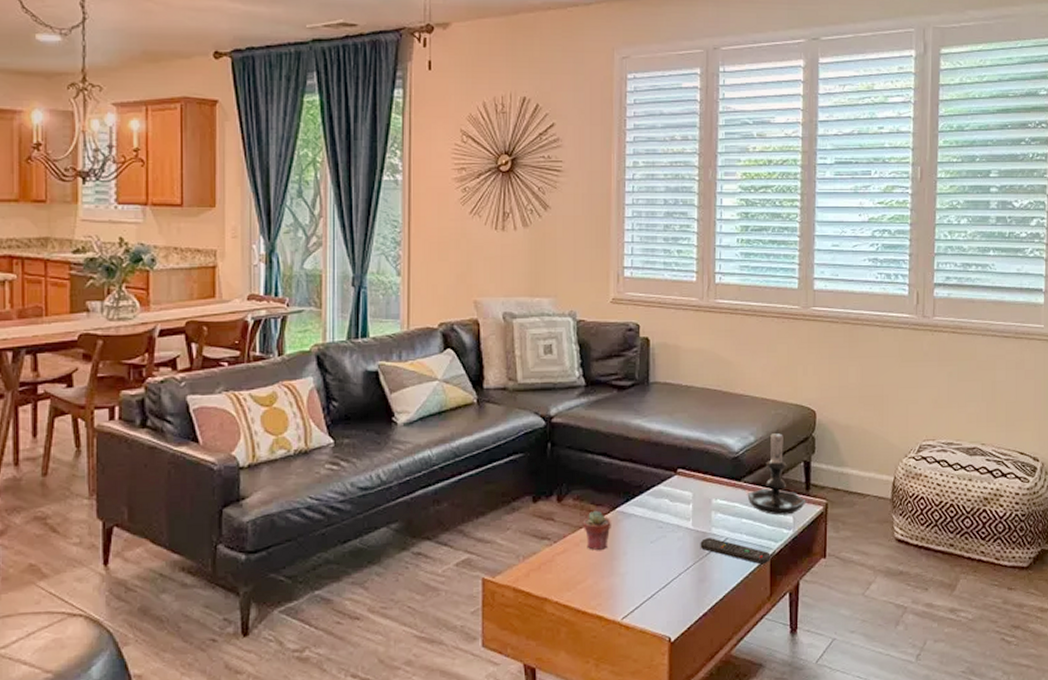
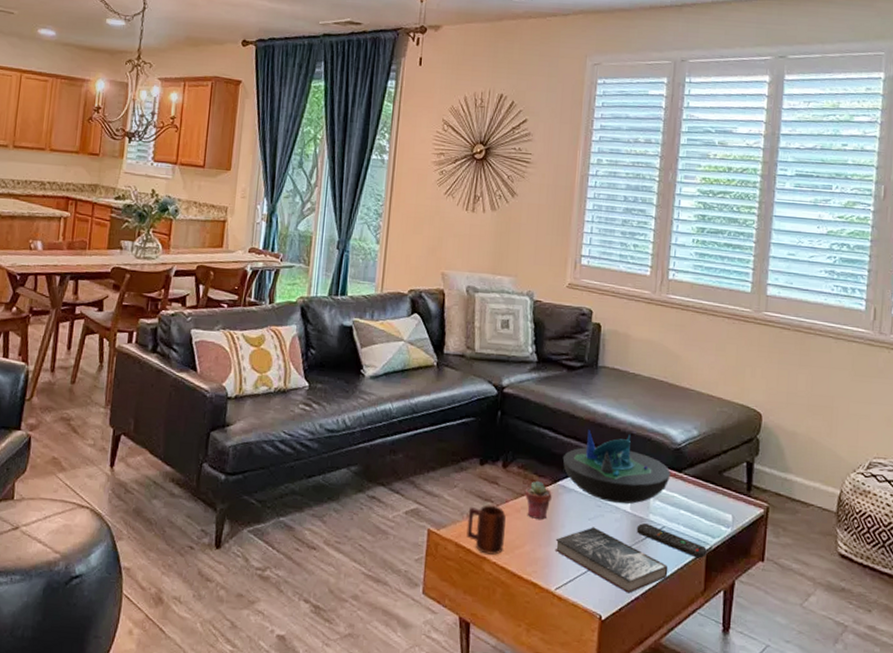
mug: none [524,543,565,595] -> present [466,505,506,555]
book: none [618,549,734,611] -> present [554,527,668,594]
decorative bowl: none [619,449,730,522] -> present [562,429,671,505]
candle holder: present [747,429,806,516] -> none [687,427,747,513]

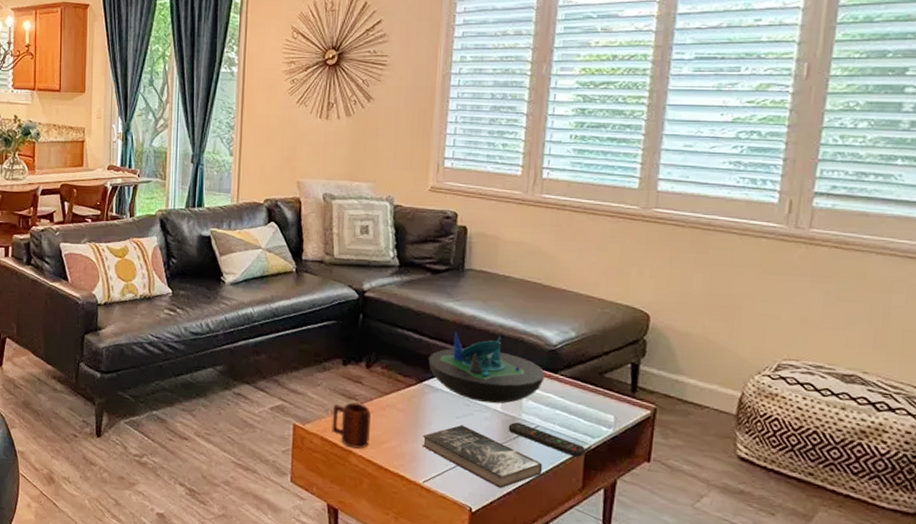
potted succulent: present [525,480,552,519] -> none [389,380,418,417]

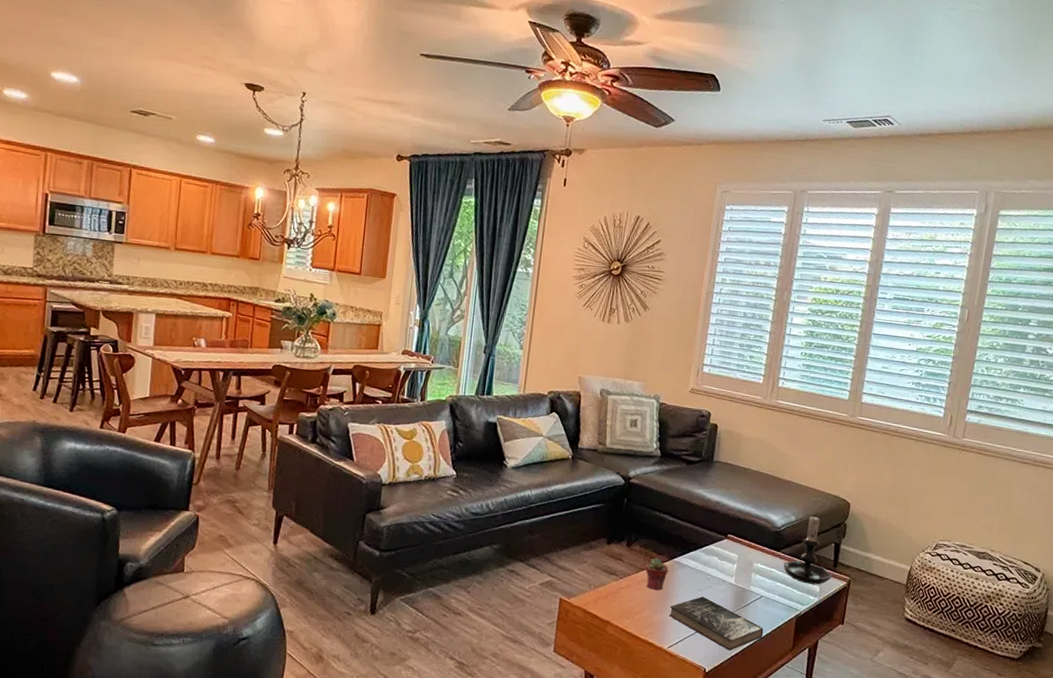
mug: present [331,402,371,449] -> none [593,578,628,619]
potted succulent: none [389,380,418,417] -> present [645,557,669,590]
decorative bowl: present [428,331,545,404] -> none [679,515,771,578]
remote control: present [508,422,586,457] -> none [739,593,797,622]
candle holder: none [563,328,631,414] -> present [783,513,833,585]

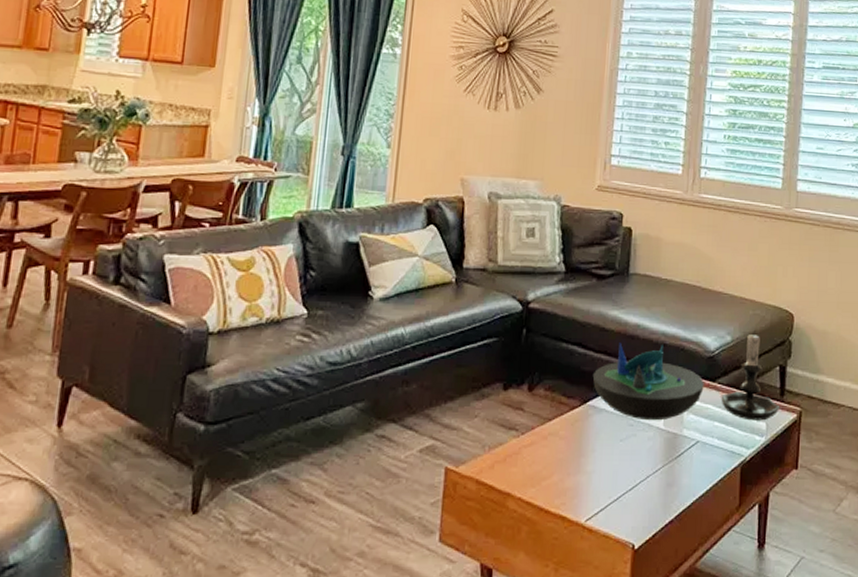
potted succulent: present [645,557,669,590] -> none [552,402,582,445]
book: present [668,596,764,651] -> none [584,448,703,517]
decorative bowl: none [679,515,771,578] -> present [592,342,704,421]

